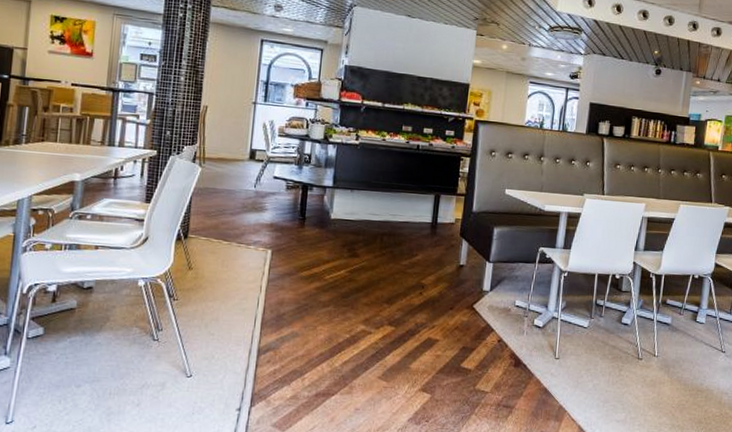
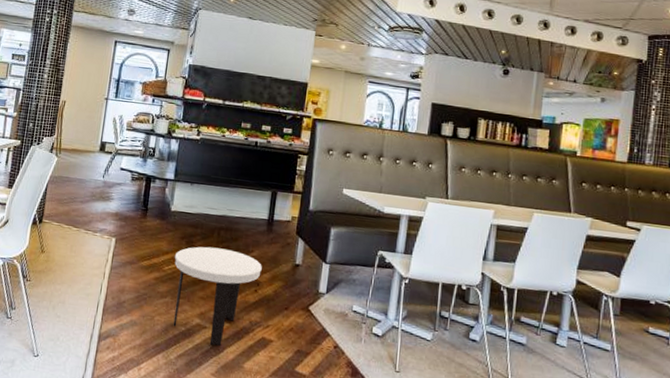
side table: none [336,253,427,350] -> present [173,246,262,346]

